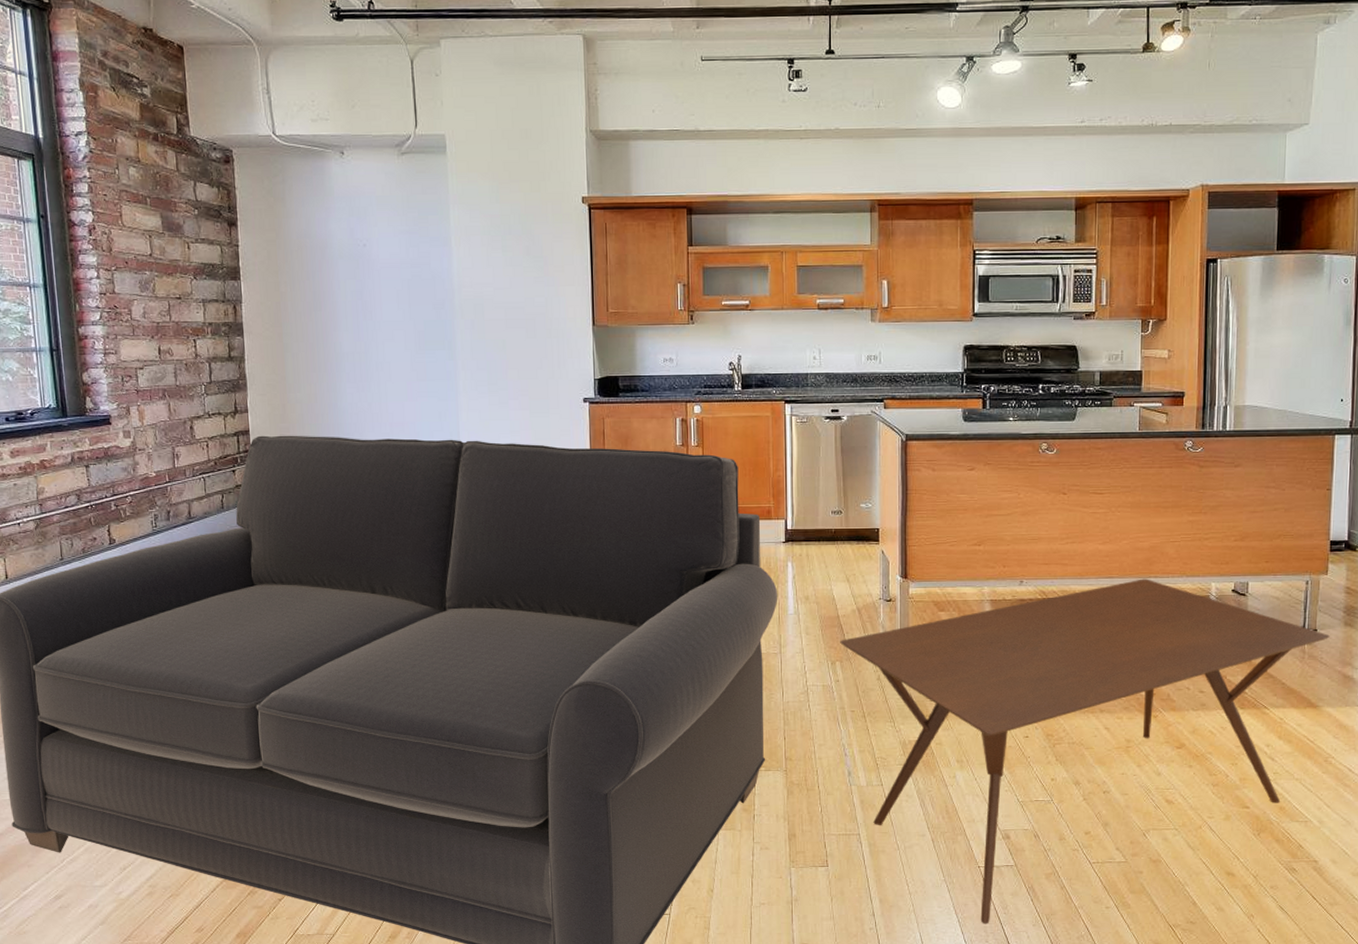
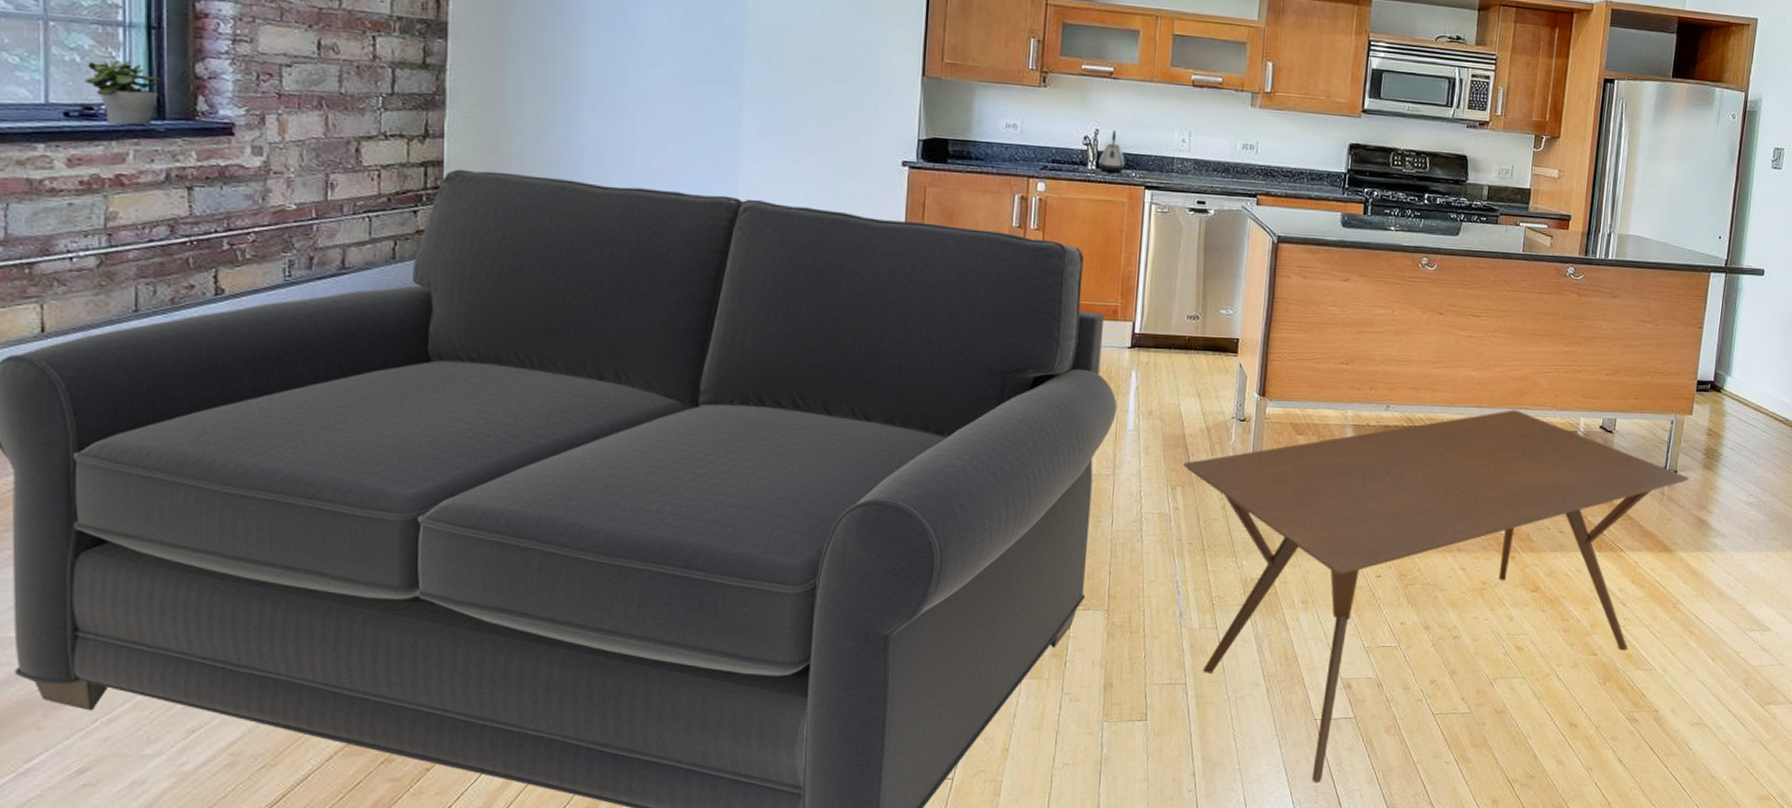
potted plant: none [15,376,62,424] -> present [84,60,161,126]
kettle: none [743,354,766,392] -> present [1098,130,1125,173]

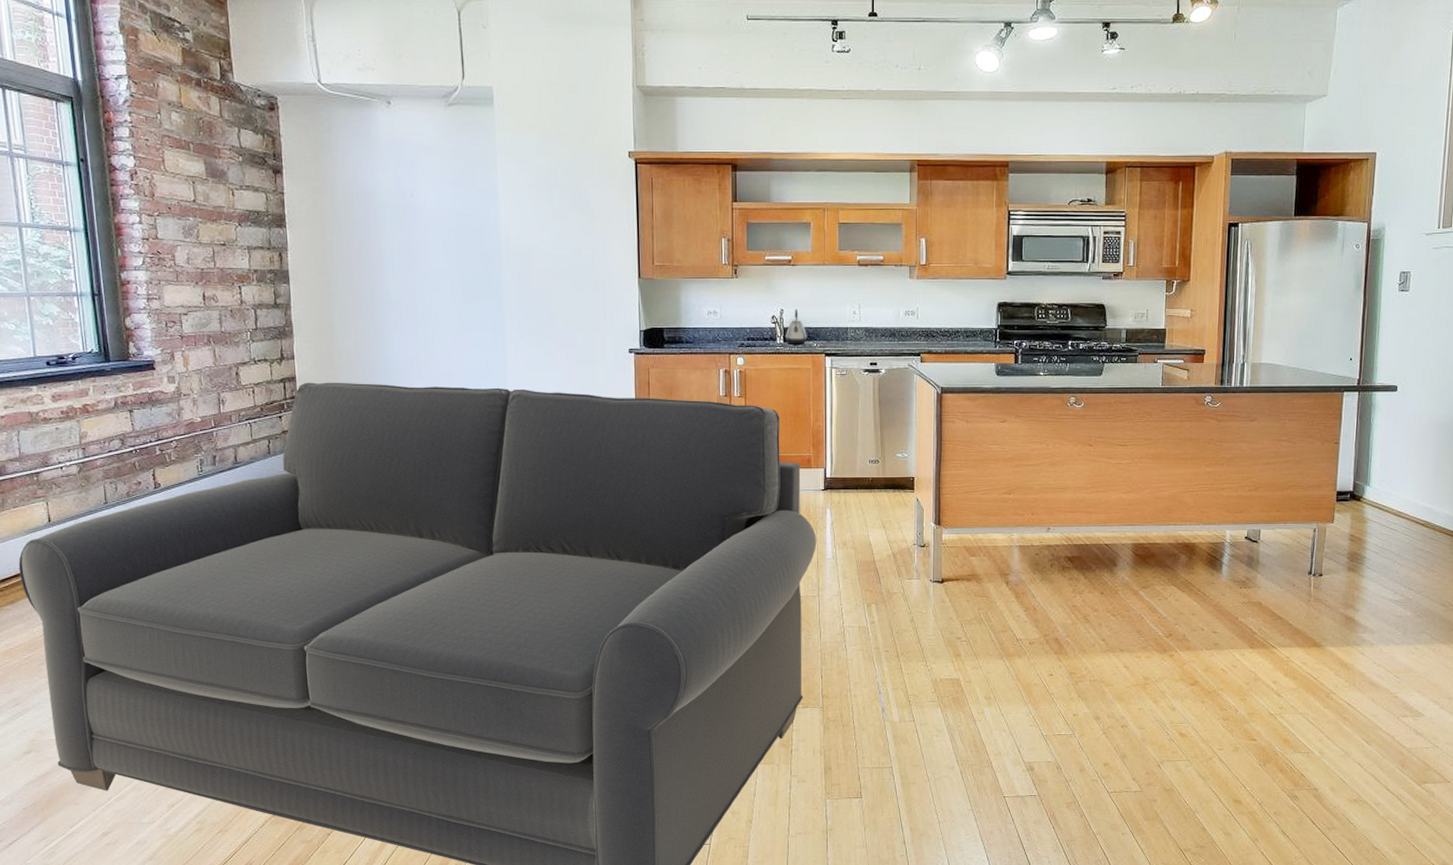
potted plant: present [84,60,161,126] -> none [56,320,105,368]
dining table: present [1183,409,1689,783] -> none [876,526,1334,851]

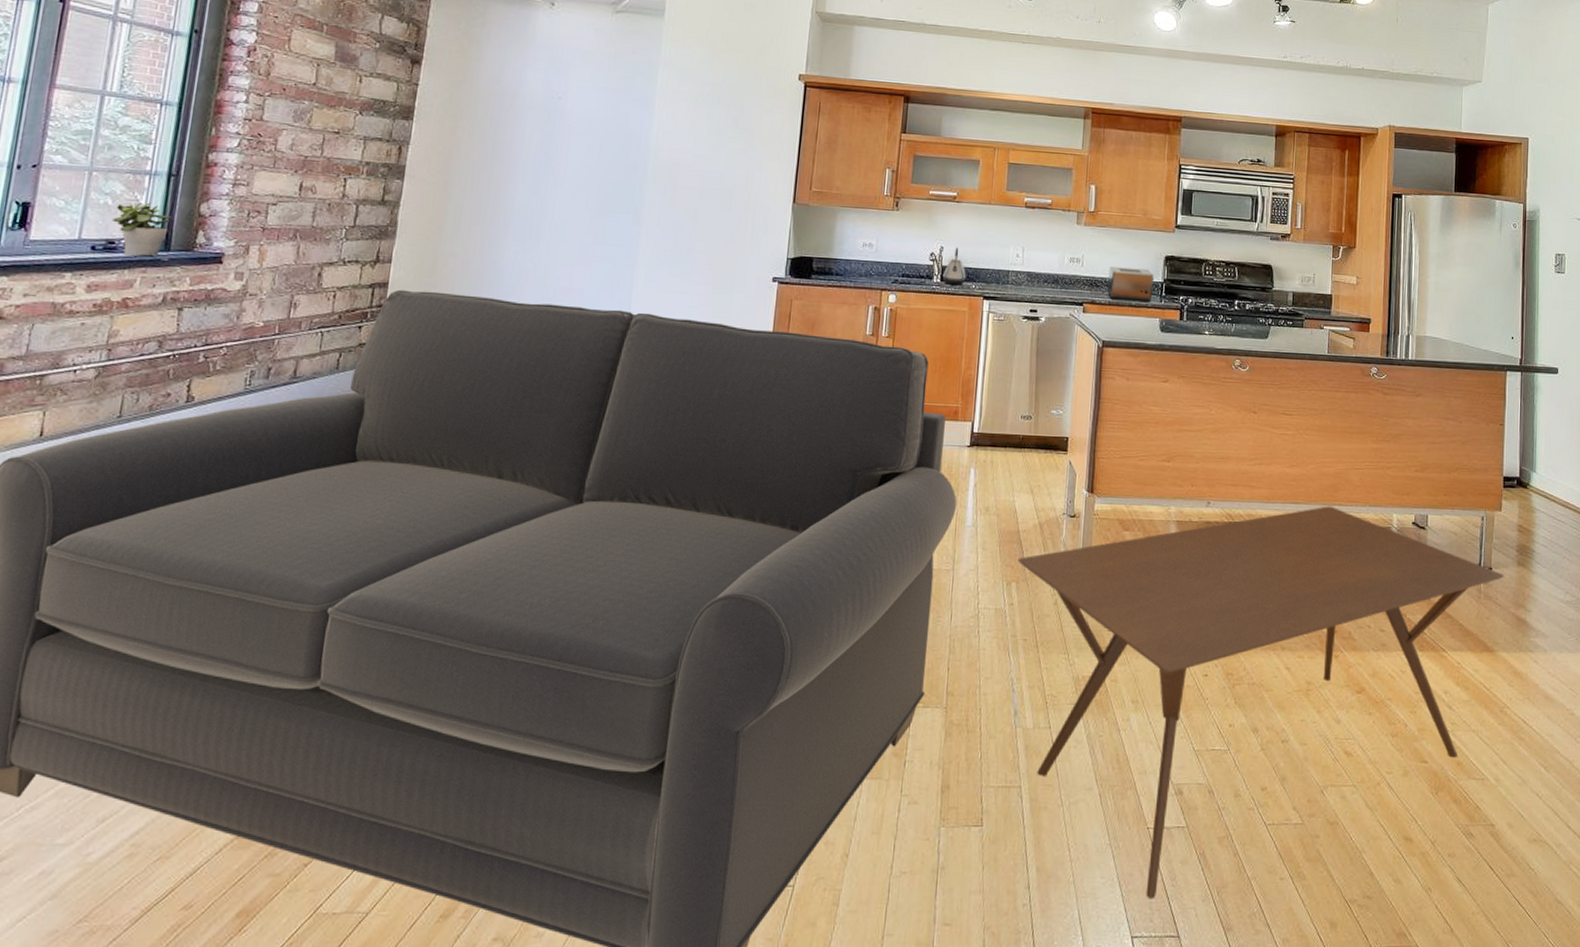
potted plant: none [56,320,105,368] -> present [111,202,172,257]
dining table: none [876,526,1334,851] -> present [1018,506,1504,899]
toaster: none [943,317,988,349] -> present [1107,267,1154,303]

